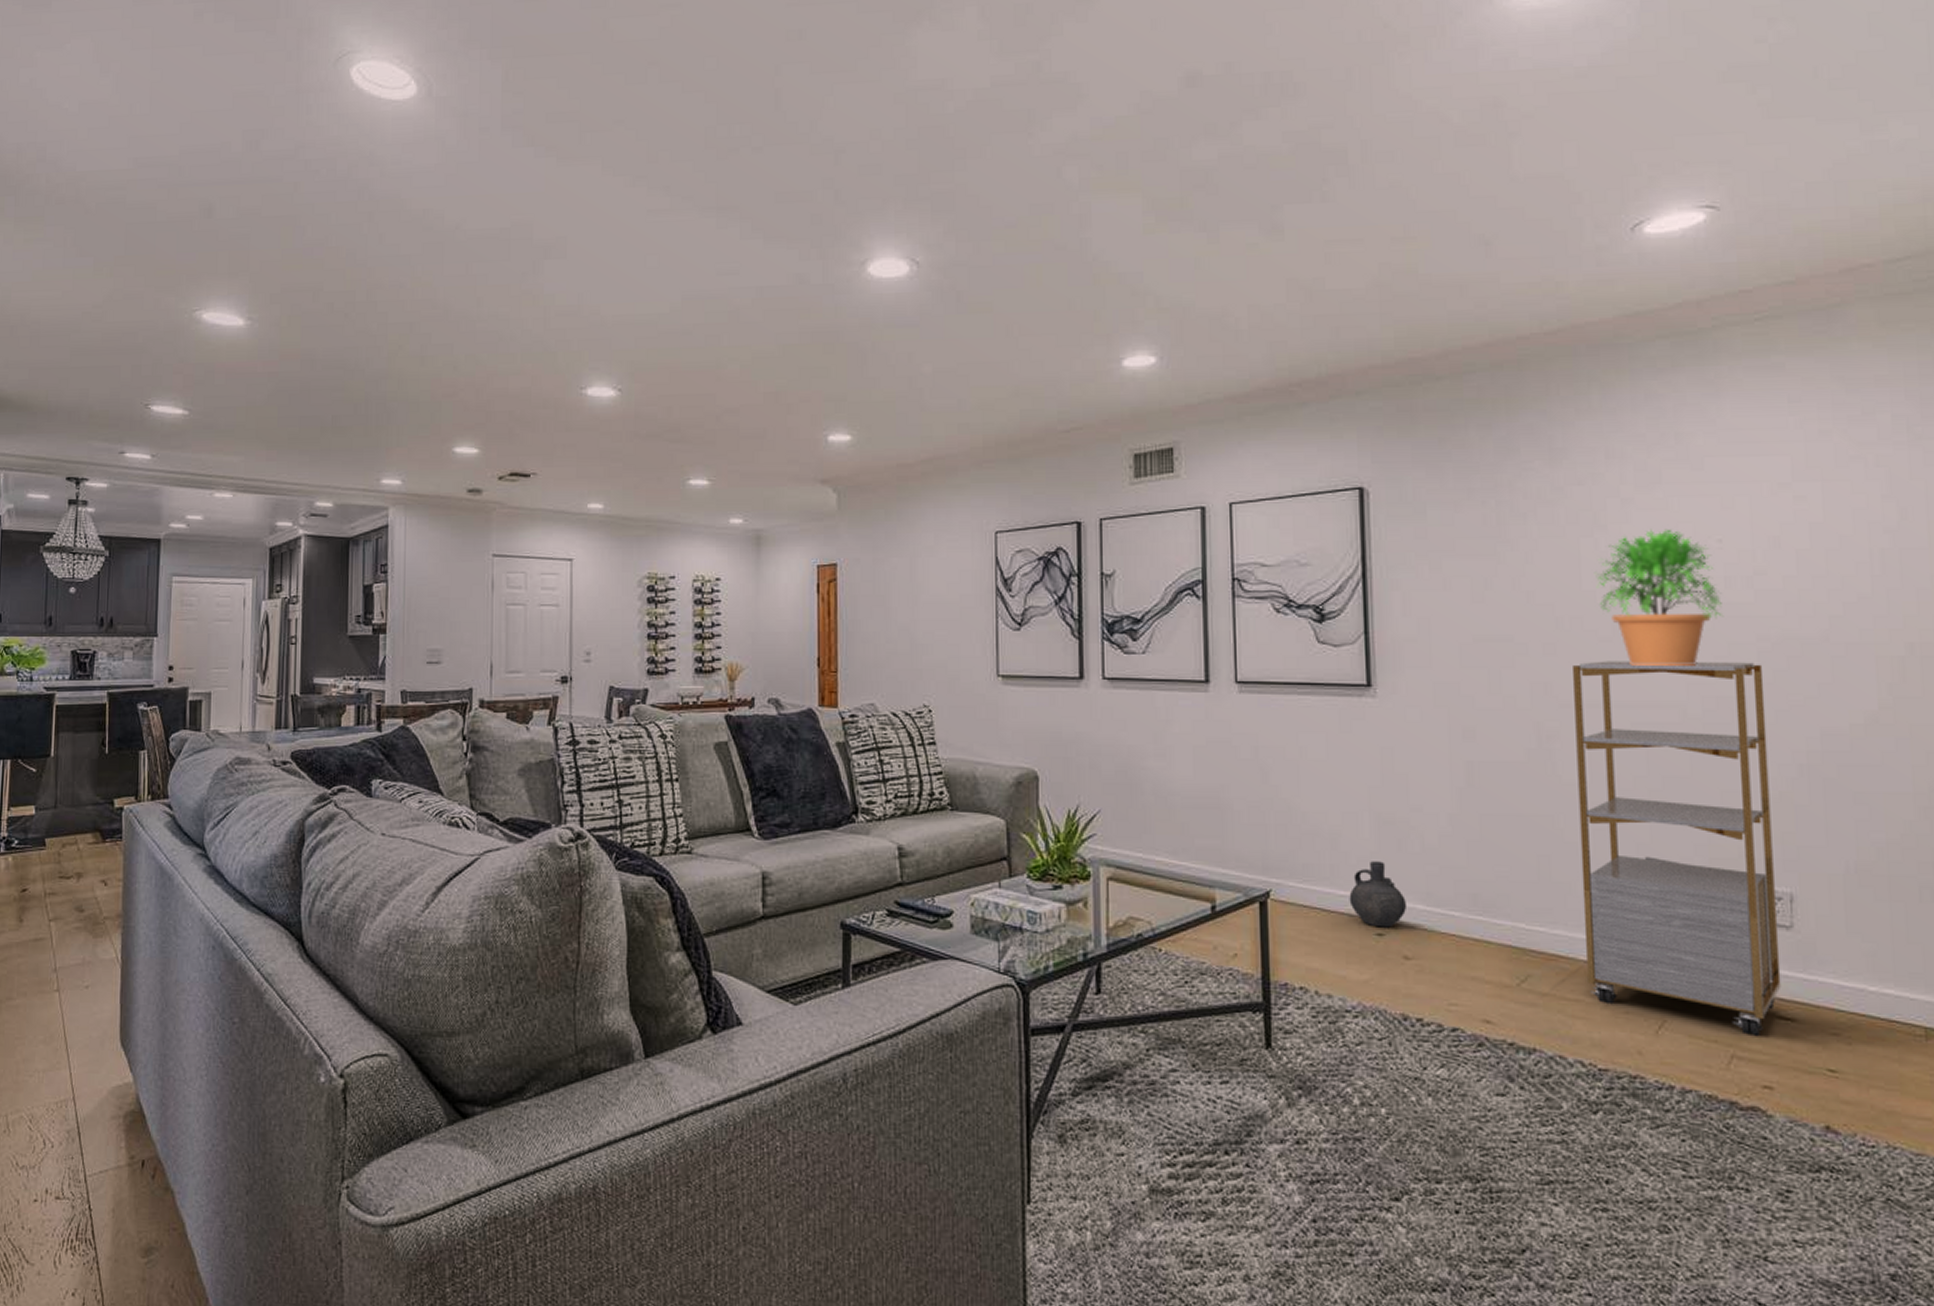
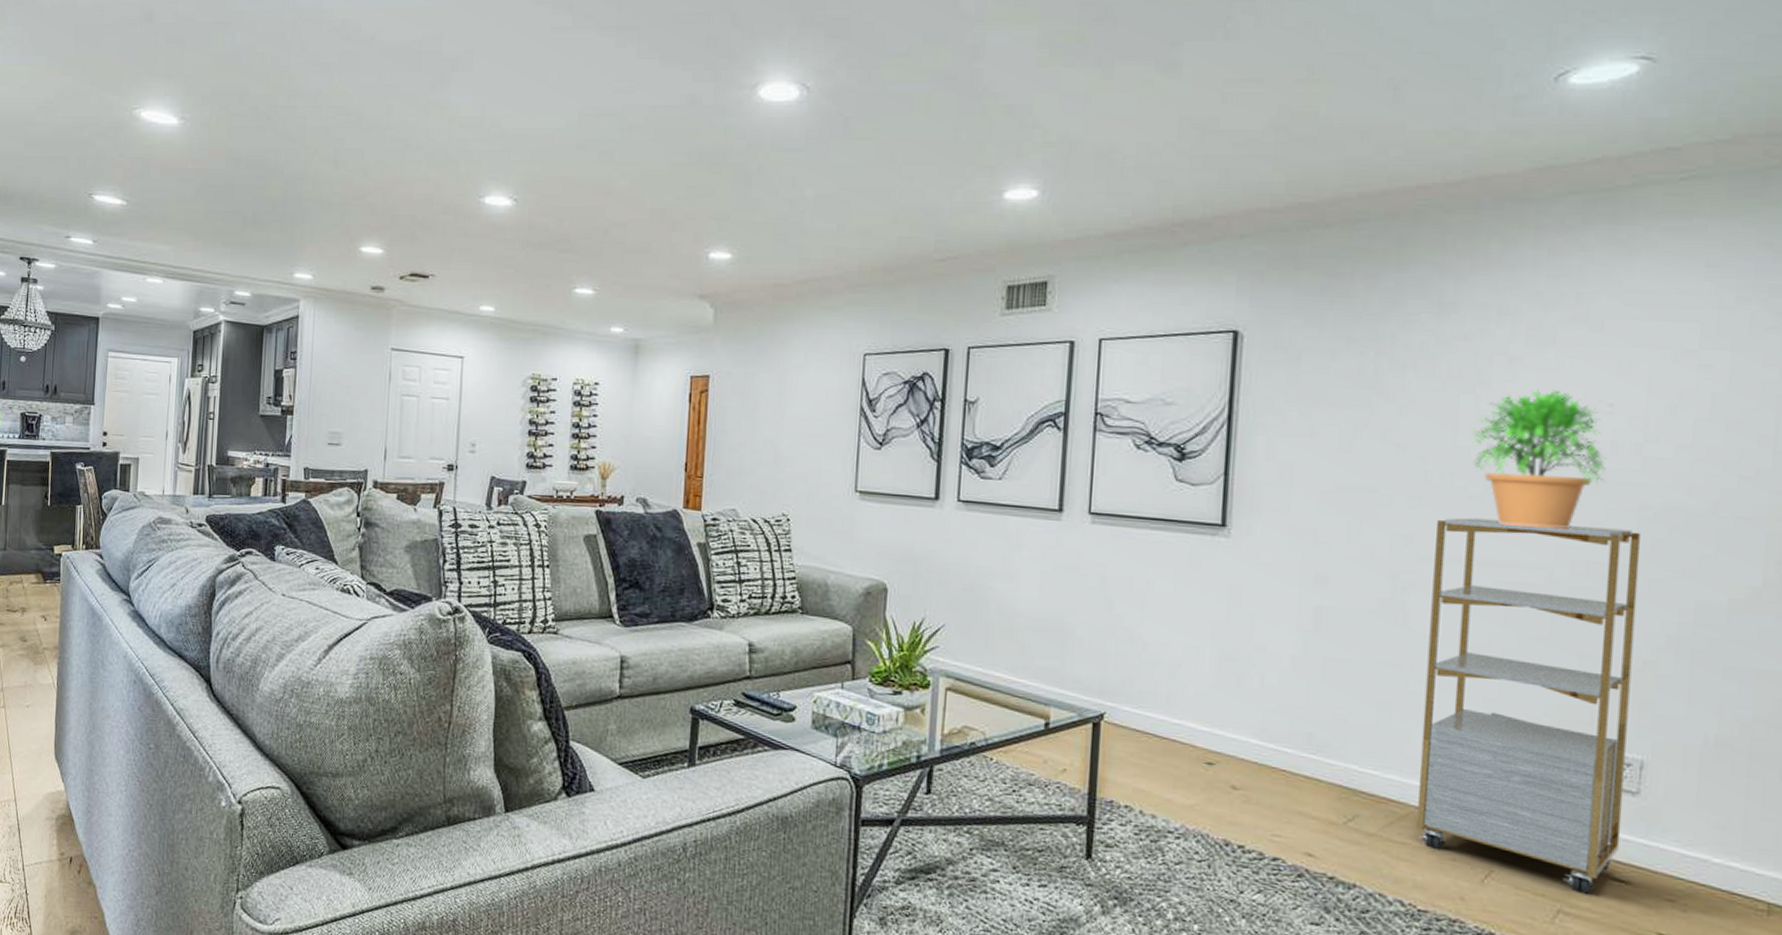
ceramic jug: present [1349,861,1408,928] -> none [1182,694,1241,758]

